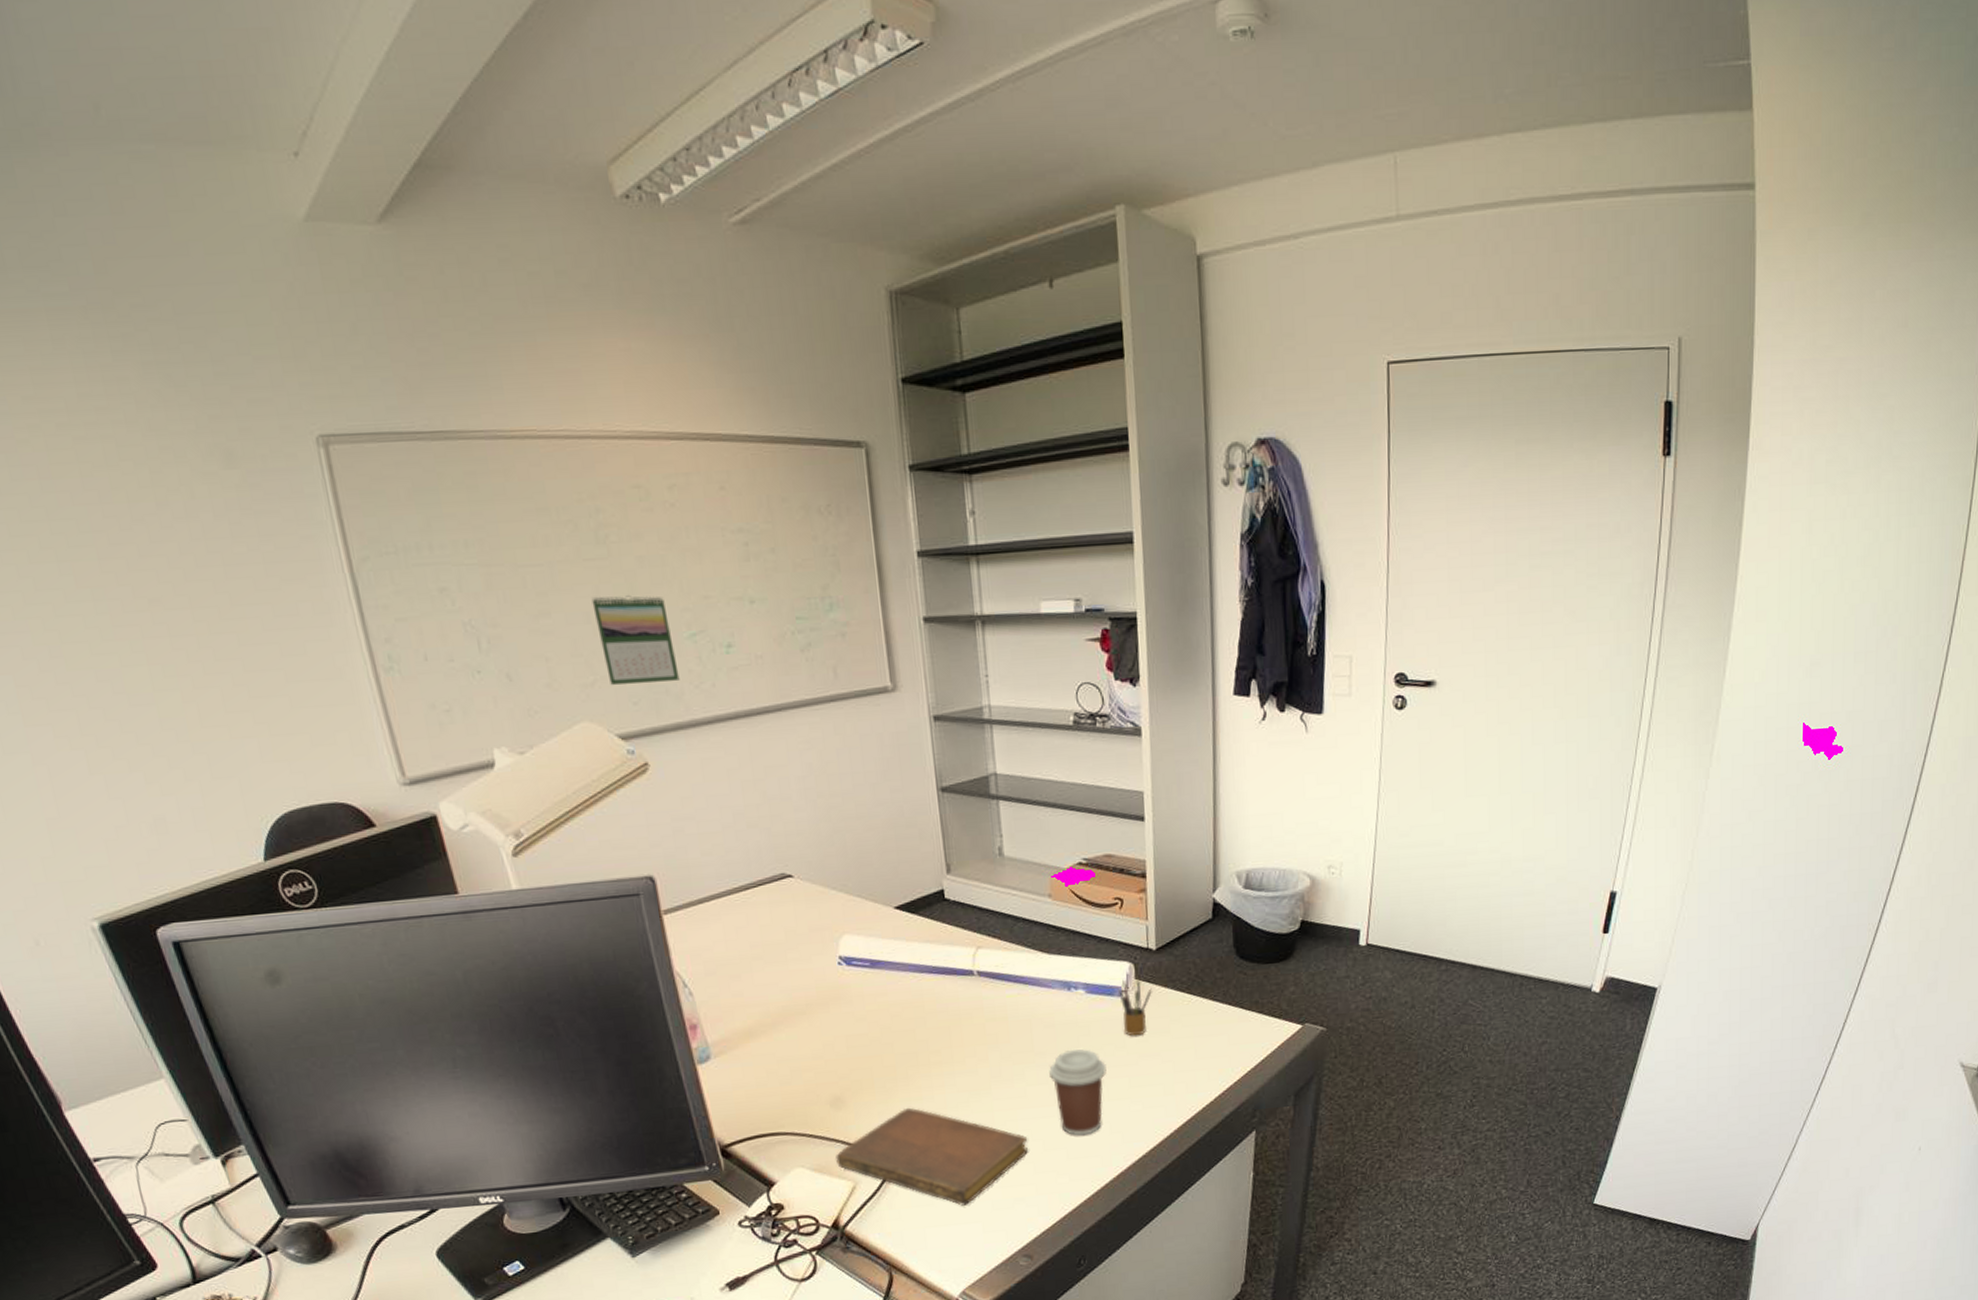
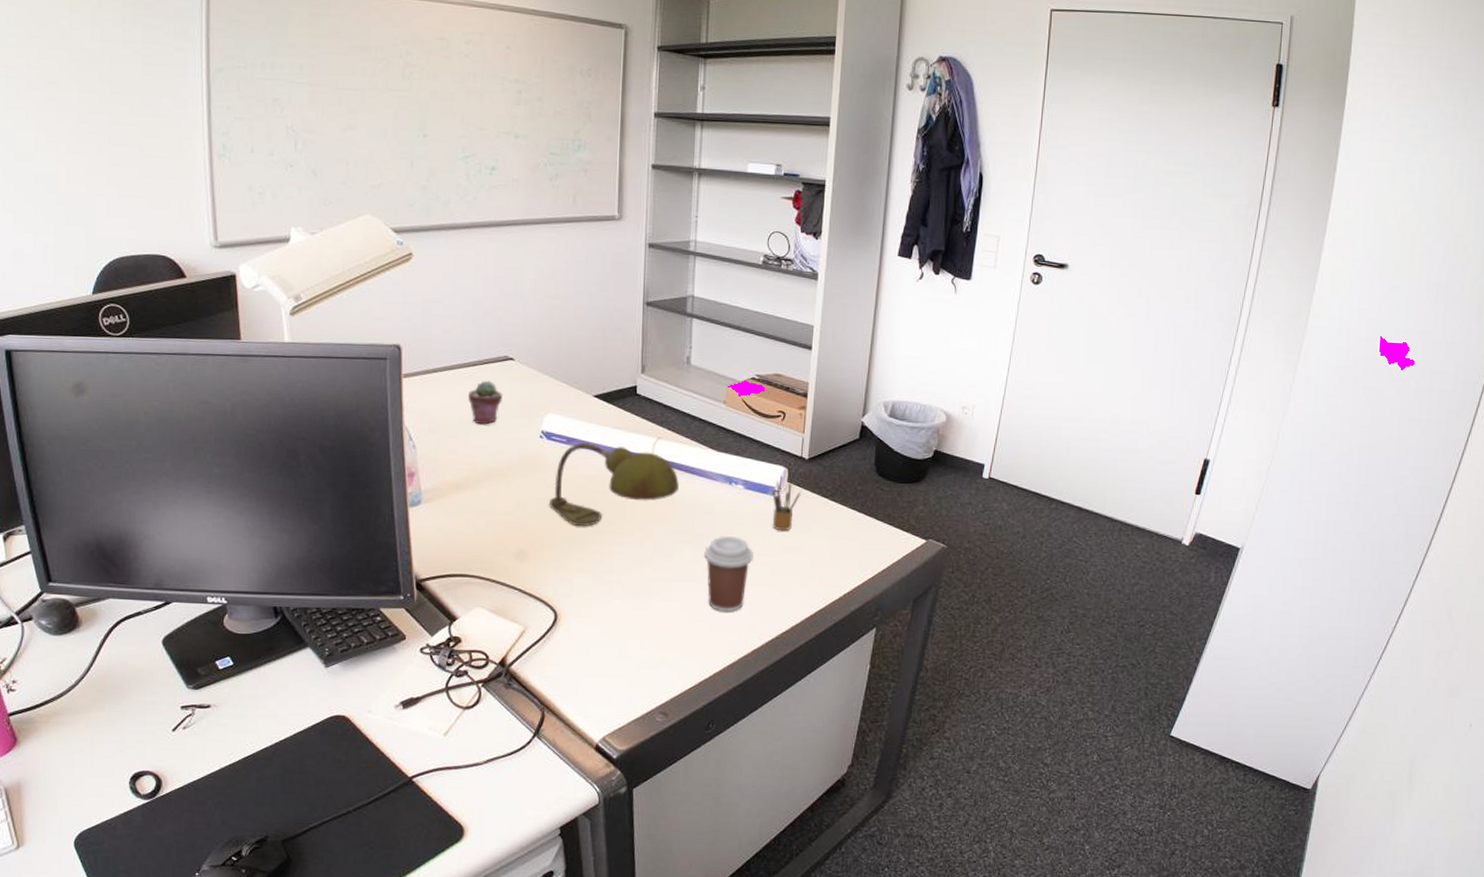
calendar: present [591,596,680,685] -> none [390,118,449,191]
potted succulent: none [745,905,787,959] -> present [468,380,503,425]
notebook: present [836,1107,1028,1206] -> none [512,567,677,661]
desk lamp: none [861,962,1011,1061] -> present [550,442,680,527]

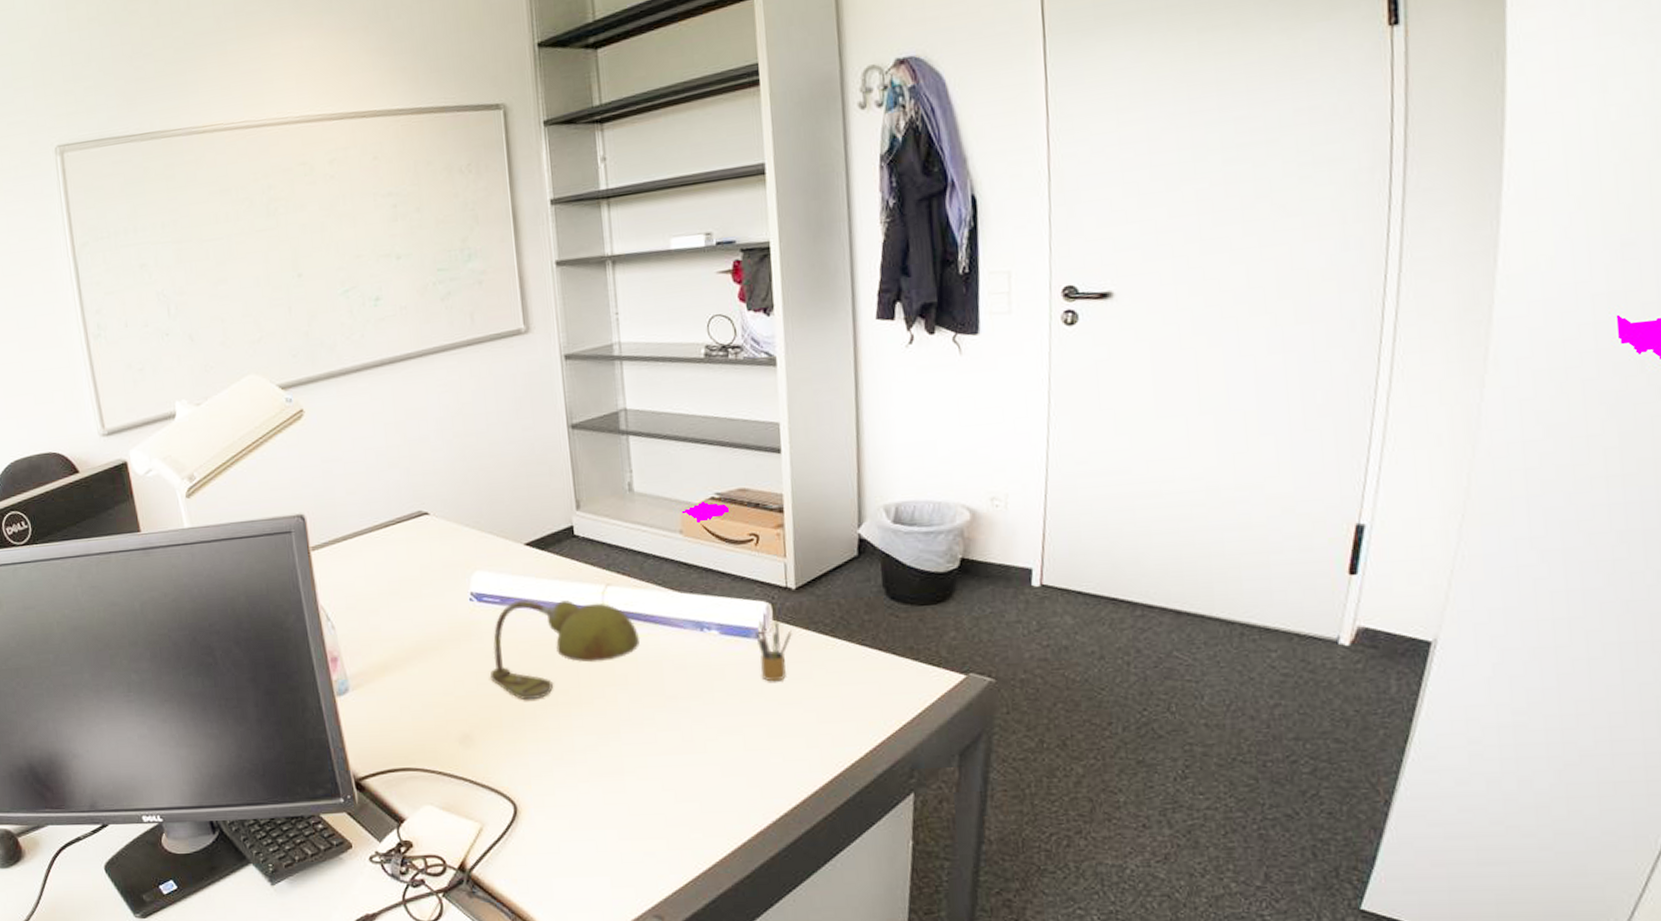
potted succulent: present [468,380,503,425] -> none [384,541,422,594]
coffee cup: present [704,535,754,612] -> none [681,693,743,788]

